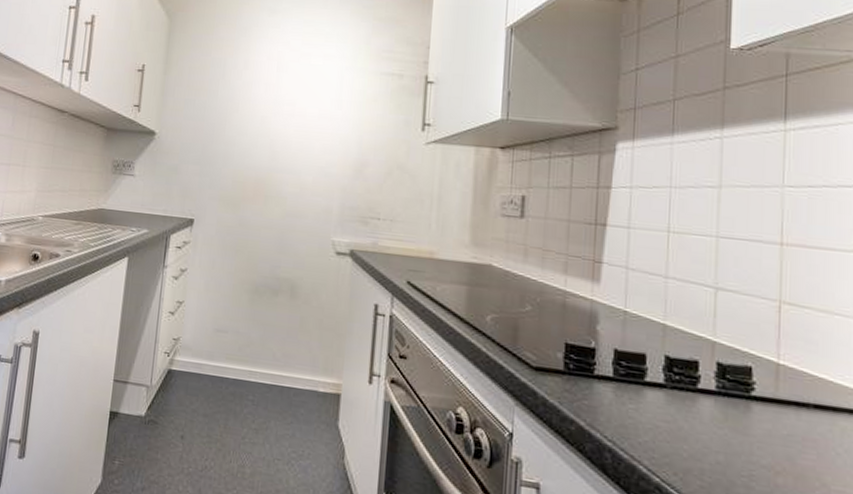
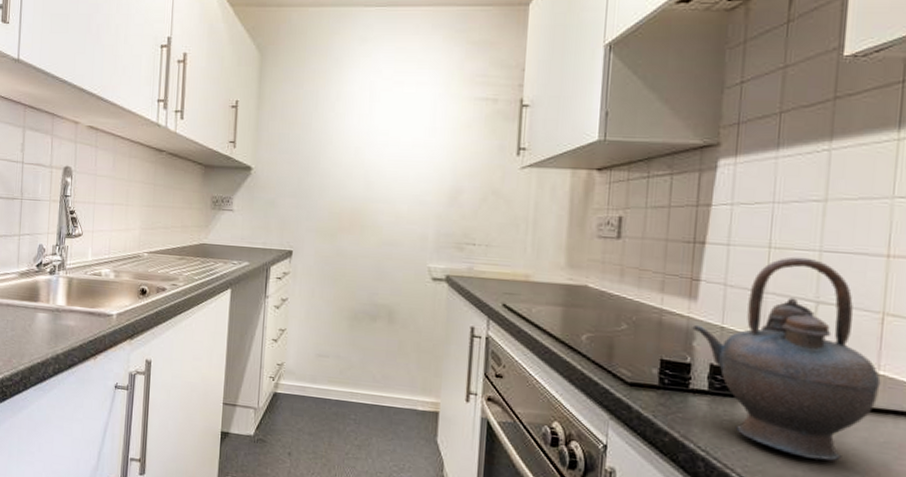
teapot: none [596,241,781,454] -> present [692,256,881,461]

